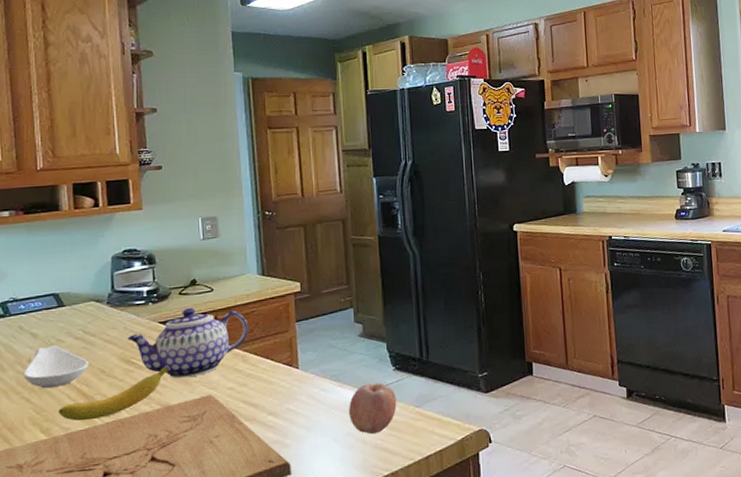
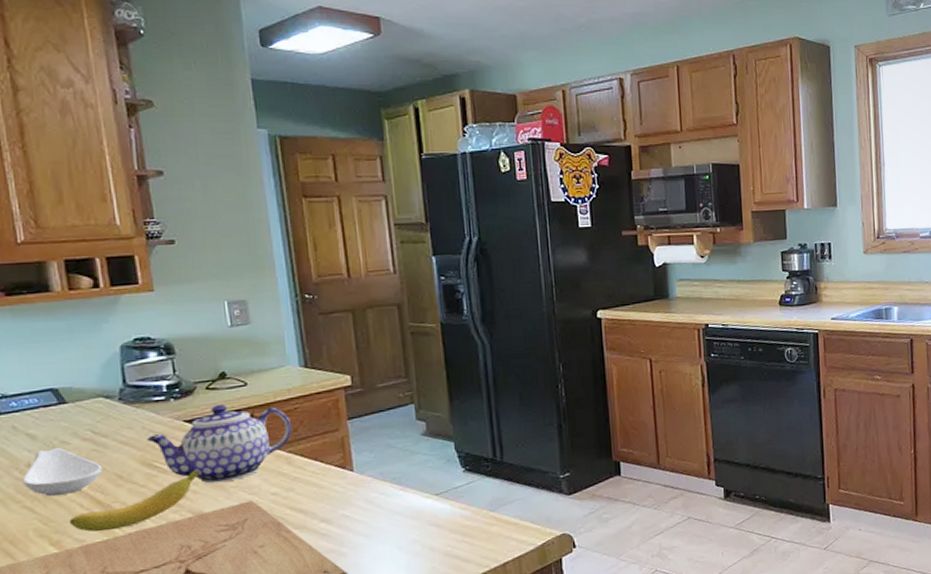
fruit: present [349,382,397,435] -> none [413,485,469,541]

